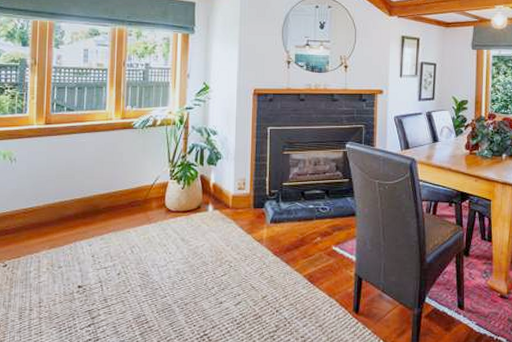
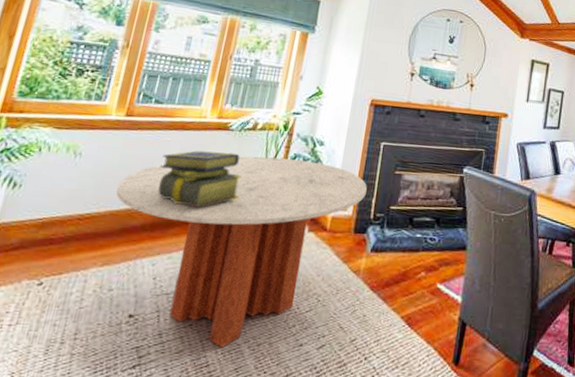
coffee table: none [49,149,260,308] -> present [116,156,367,348]
stack of books: none [81,148,151,196] -> present [158,150,243,208]

